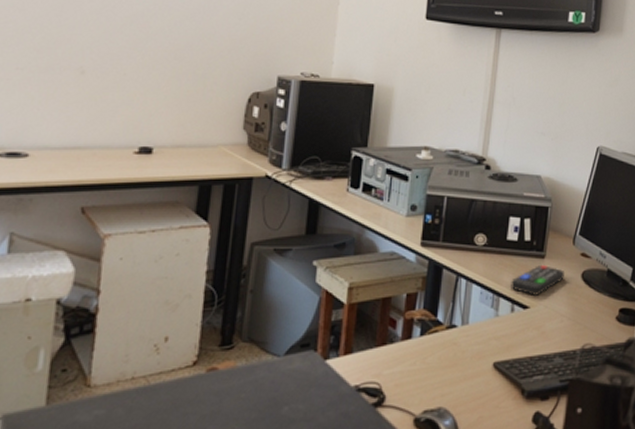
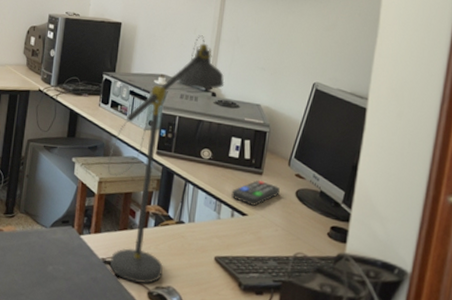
desk lamp: none [359,97,500,411] -> present [107,35,225,284]

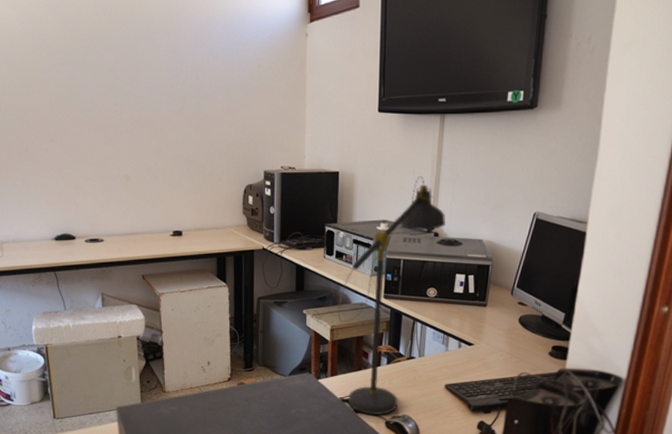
remote control: present [231,180,280,206] -> none [458,312,503,335]

